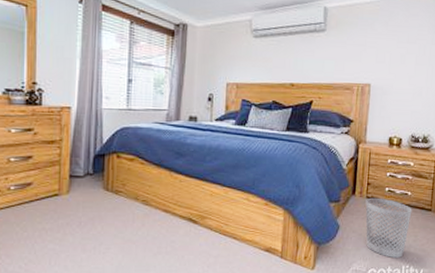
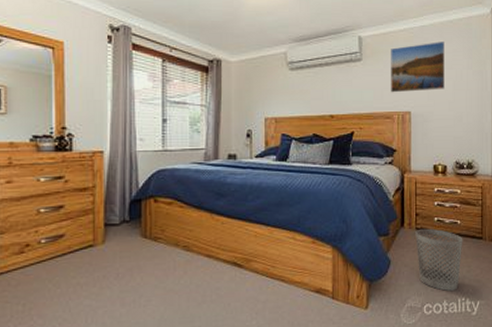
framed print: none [352,15,410,65] -> present [391,40,445,93]

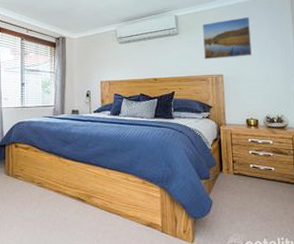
wastebasket: present [415,228,463,291] -> none [233,174,279,230]

